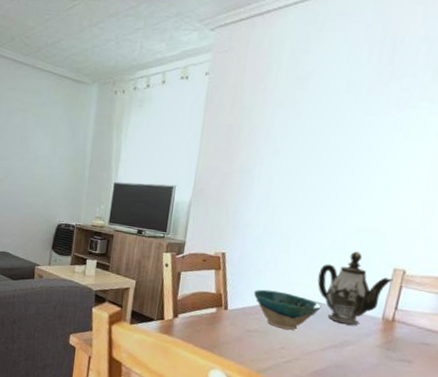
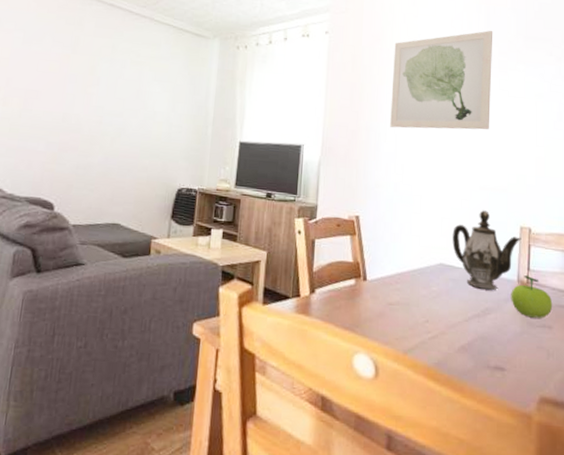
bowl: present [253,289,321,330] -> none [391,255,459,300]
wall art: none [265,63,397,172] -> present [390,30,493,130]
fruit: none [372,314,417,354] -> present [511,275,553,318]

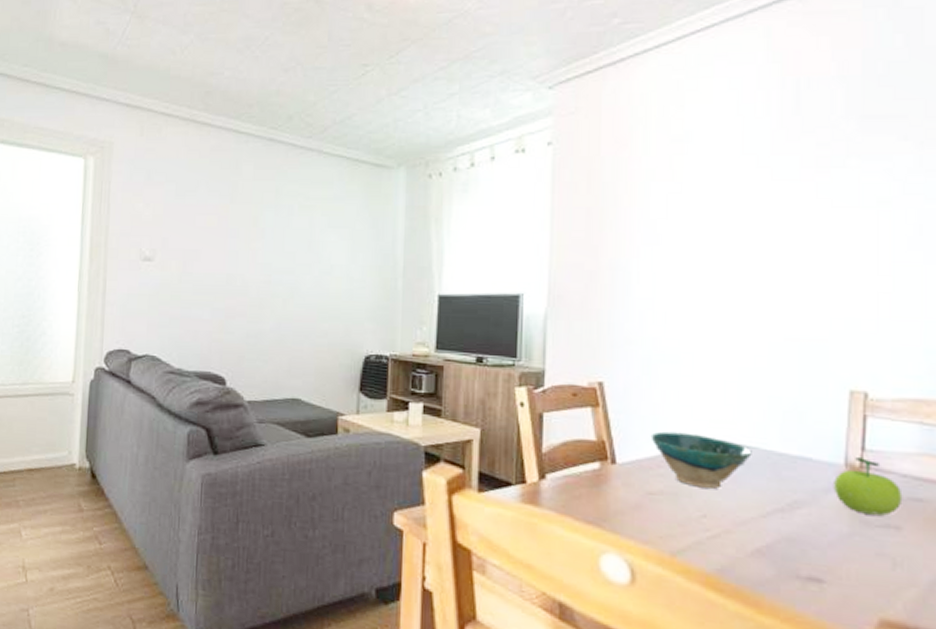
wall art: present [390,30,493,130] -> none [645,112,806,264]
bowl: none [391,255,459,300] -> present [650,431,752,489]
teapot: present [452,210,522,291] -> none [741,369,852,478]

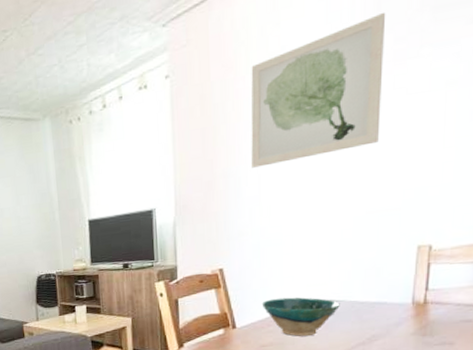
wall art: none [645,112,806,264] -> present [251,12,386,168]
fruit: present [834,457,903,516] -> none [403,296,456,338]

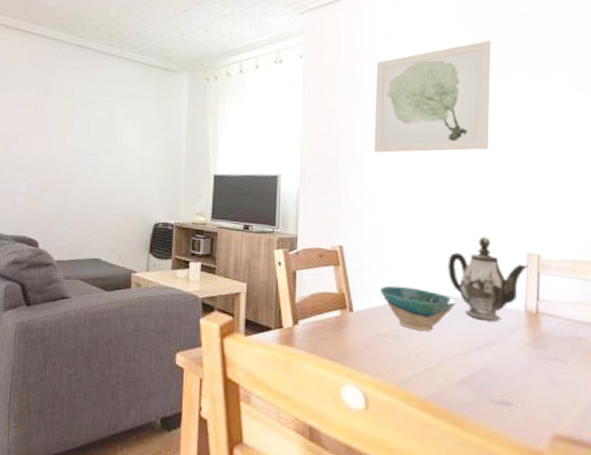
teapot: none [332,236,419,318] -> present [448,236,529,322]

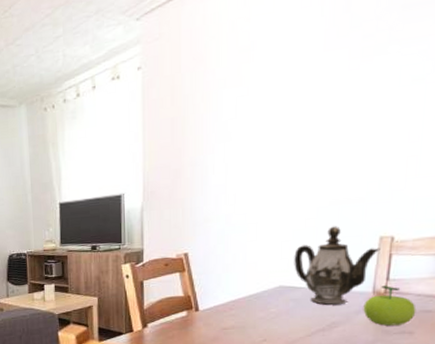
wall art: present [374,40,492,153] -> none [219,9,355,158]
bowl: present [379,285,456,331] -> none [224,282,301,321]
fruit: none [517,305,568,351] -> present [363,286,416,326]

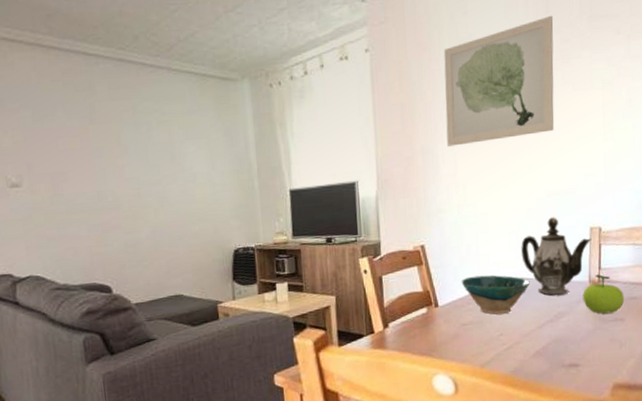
wall art: none [219,9,355,158] -> present [444,15,554,146]
bowl: none [224,282,301,321] -> present [461,274,530,315]

